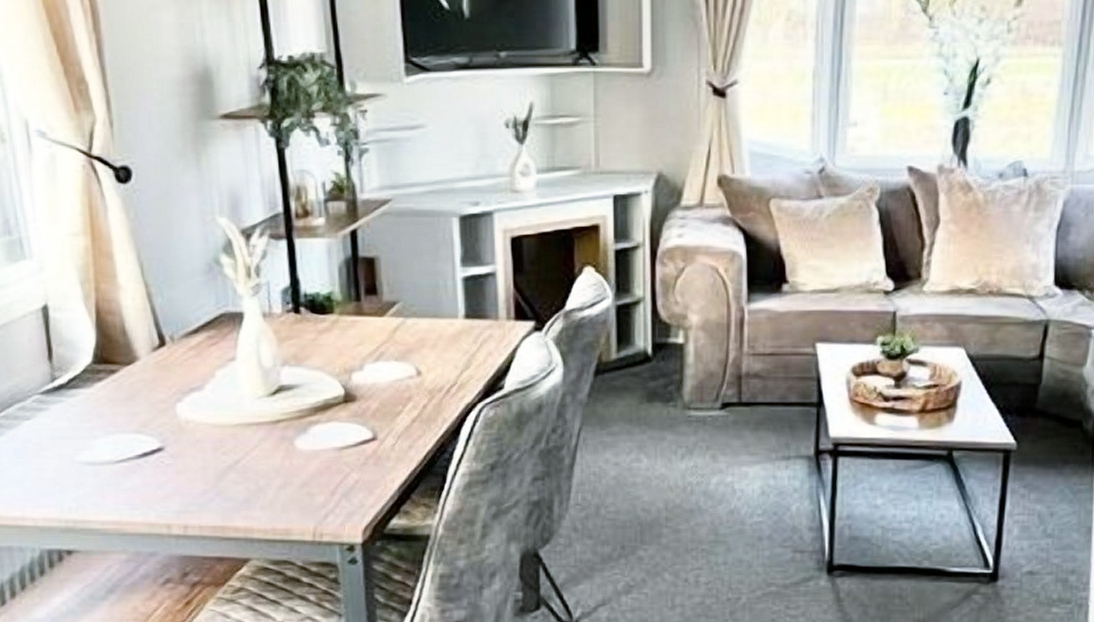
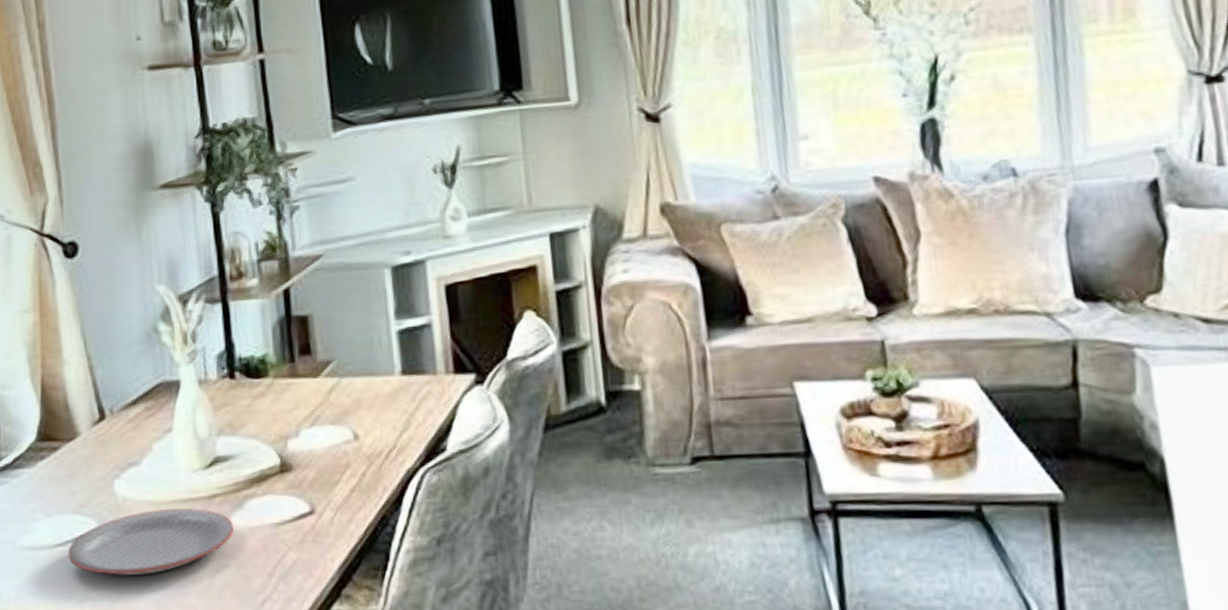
plate: none [130,431,298,490] -> present [68,508,234,575]

